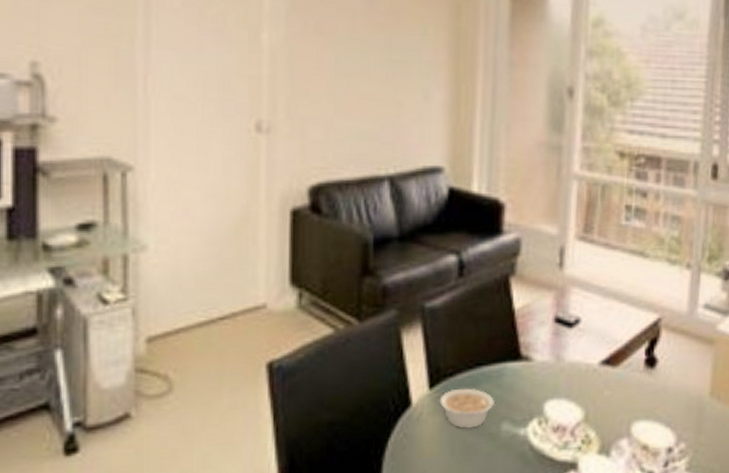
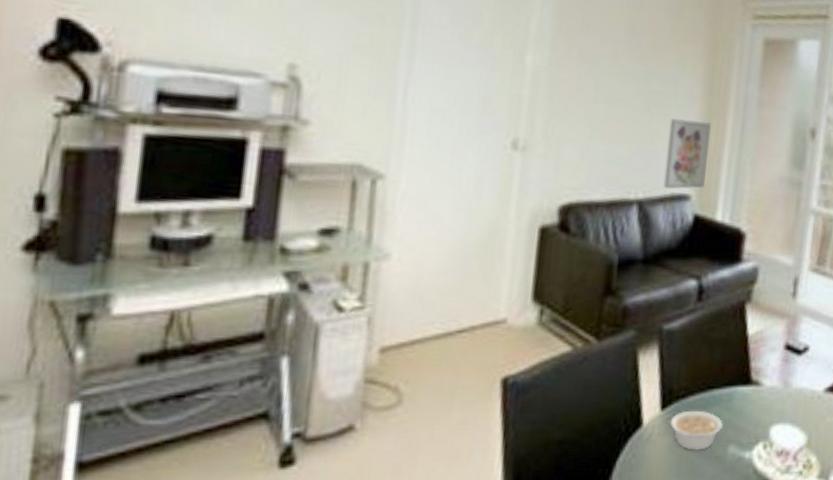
wall art: none [414,87,460,163] -> present [663,117,711,189]

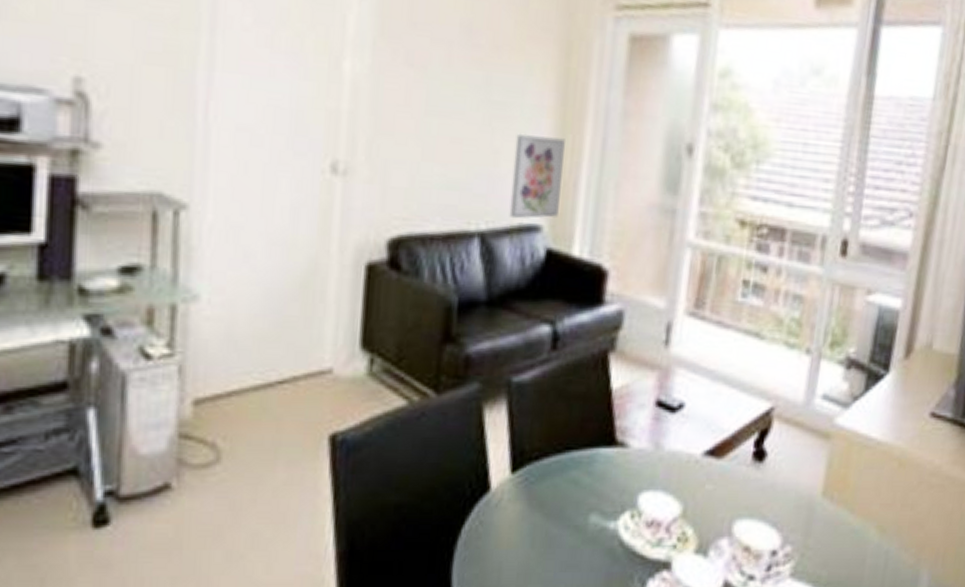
legume: present [670,410,732,451] -> none [521,473,594,519]

